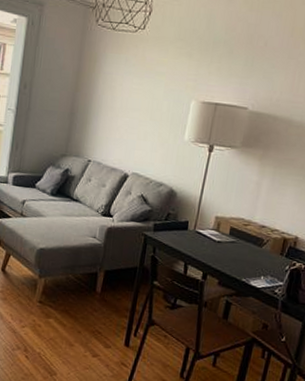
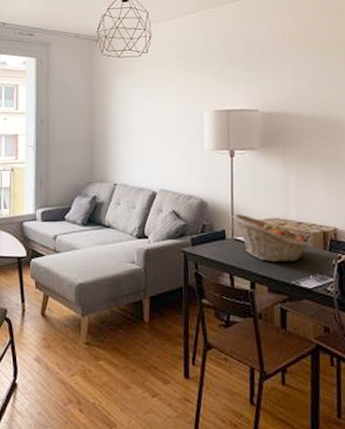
fruit basket: none [198,207,268,262] -> present [232,213,309,263]

